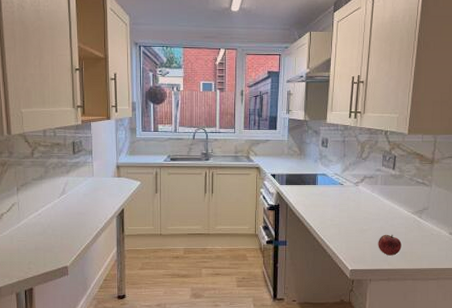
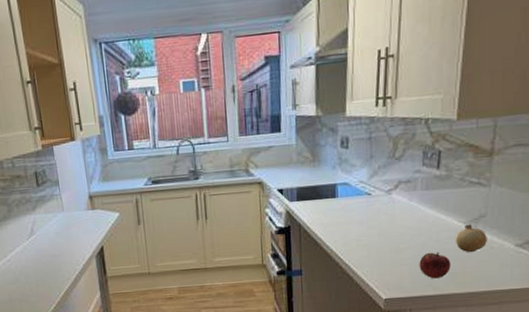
fruit: none [405,214,429,237] -> present [455,224,487,253]

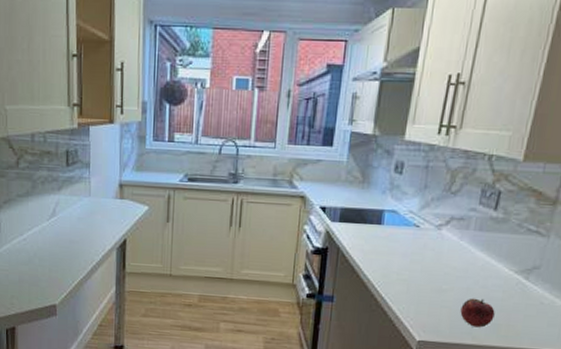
fruit: present [455,224,487,253] -> none [502,274,538,306]

